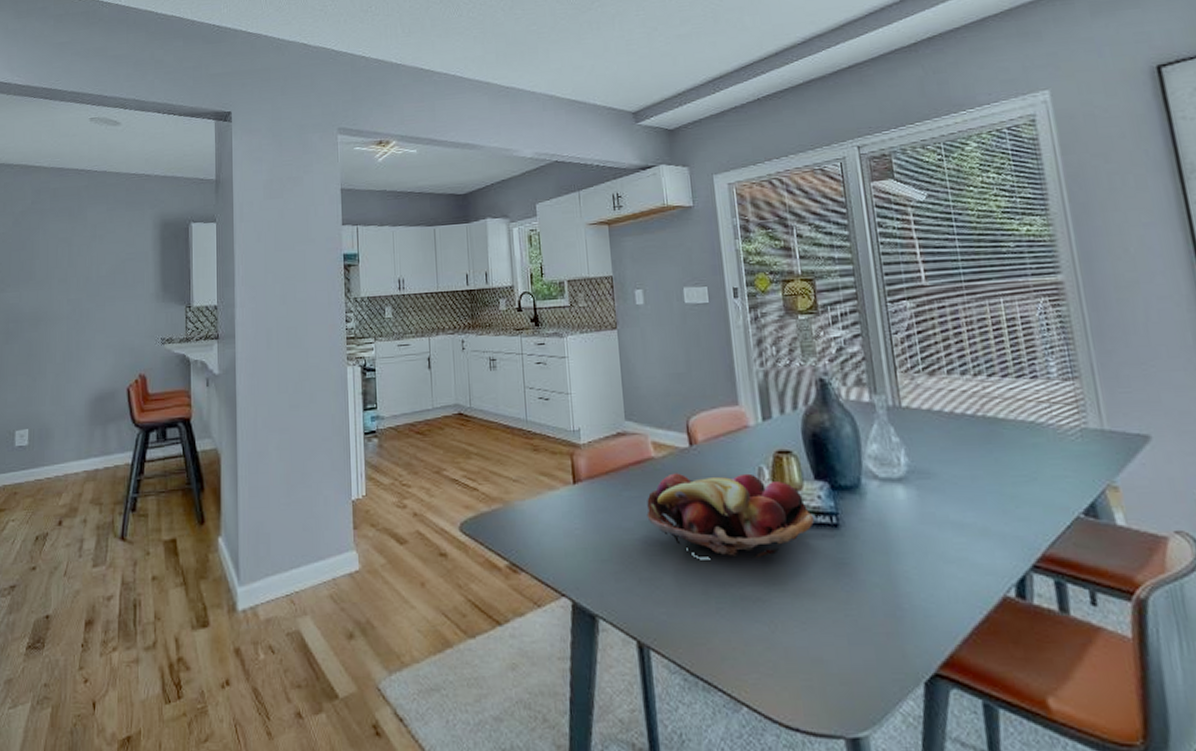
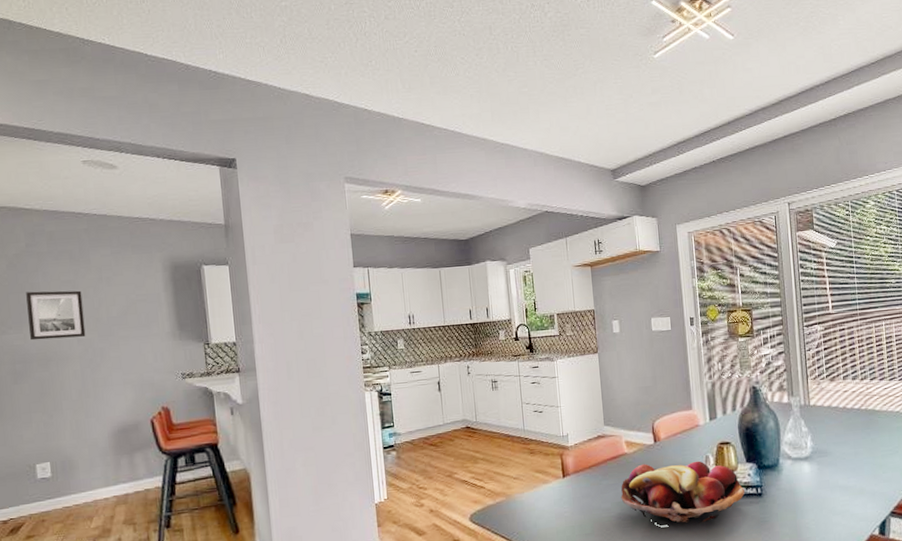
wall art: none [25,248,76,299] -> present [26,290,86,341]

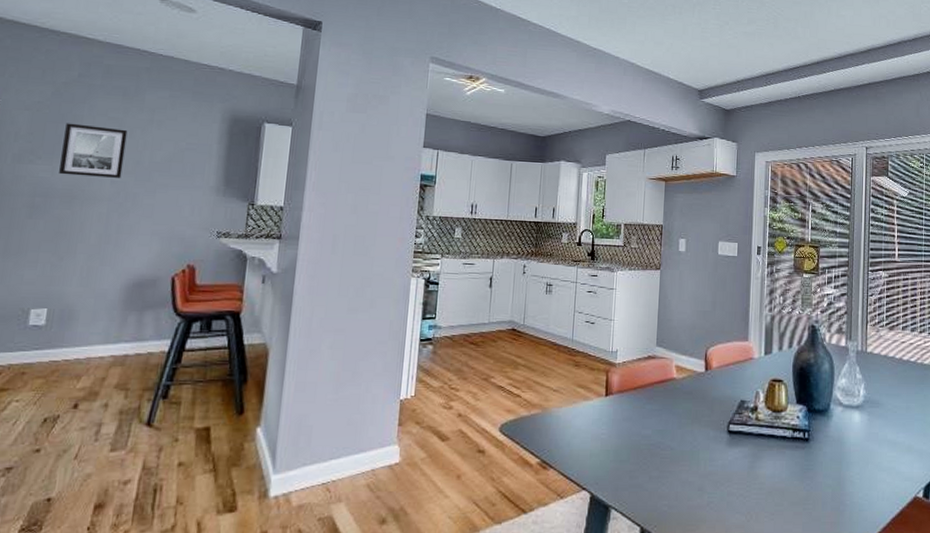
fruit basket: present [621,461,746,524] -> none [663,392,792,463]

